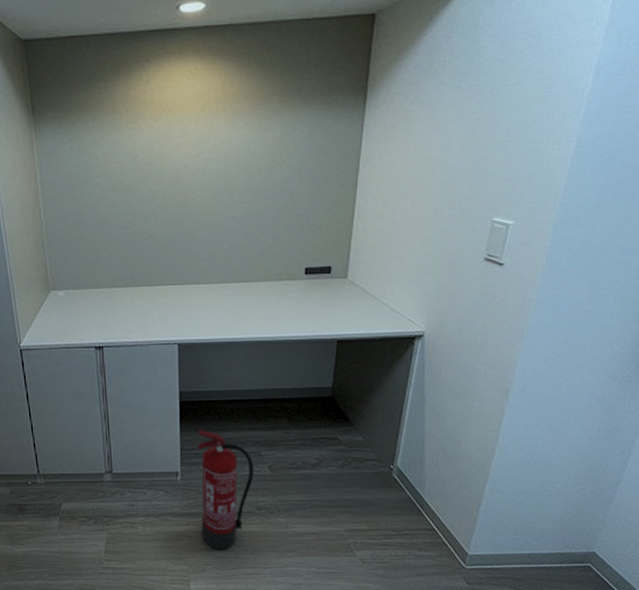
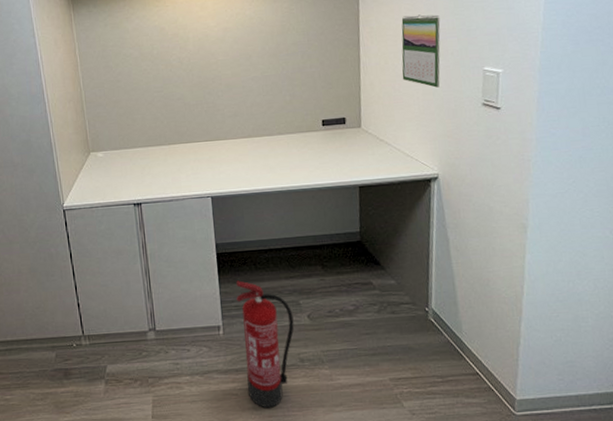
calendar: none [400,153,453,238] -> present [401,14,440,88]

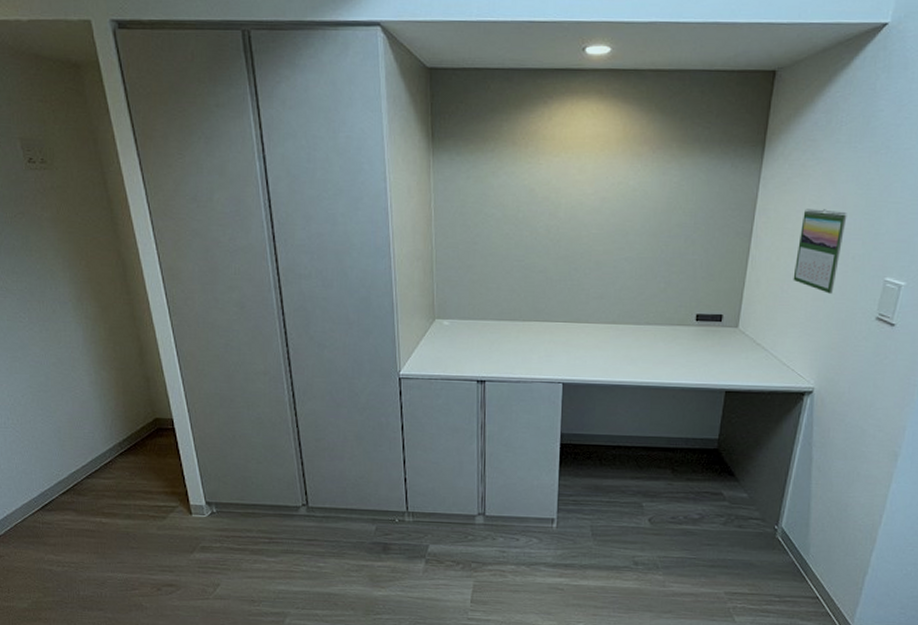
fire extinguisher: present [236,280,294,408] -> none [575,474,634,607]

